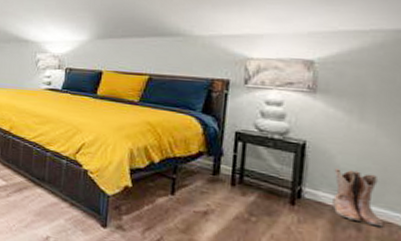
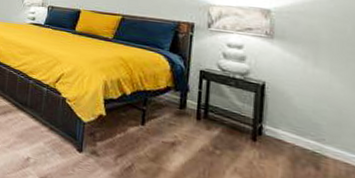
boots: present [332,168,384,228] -> none [292,109,341,168]

